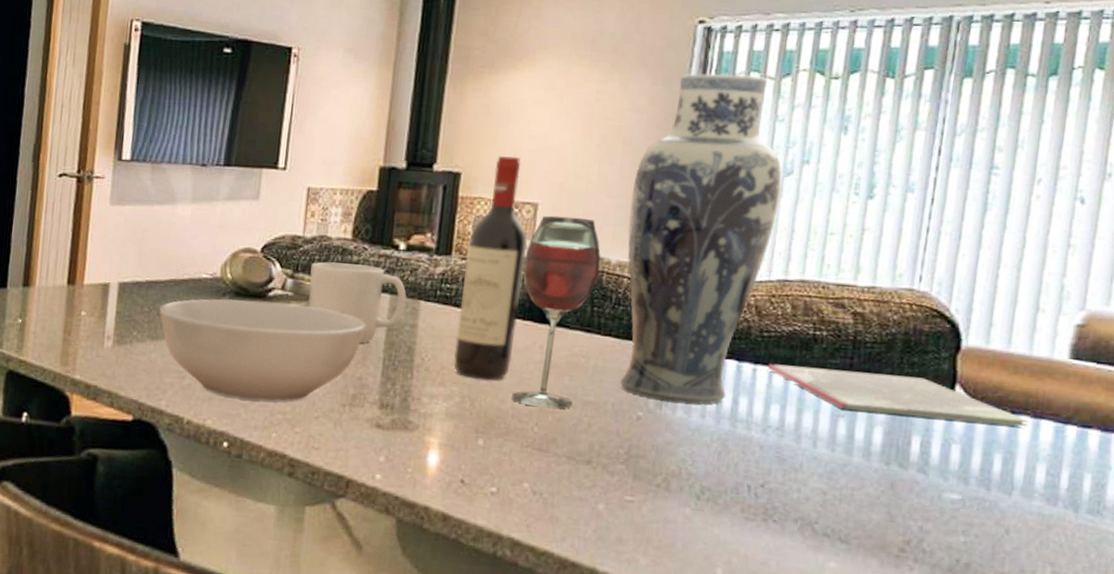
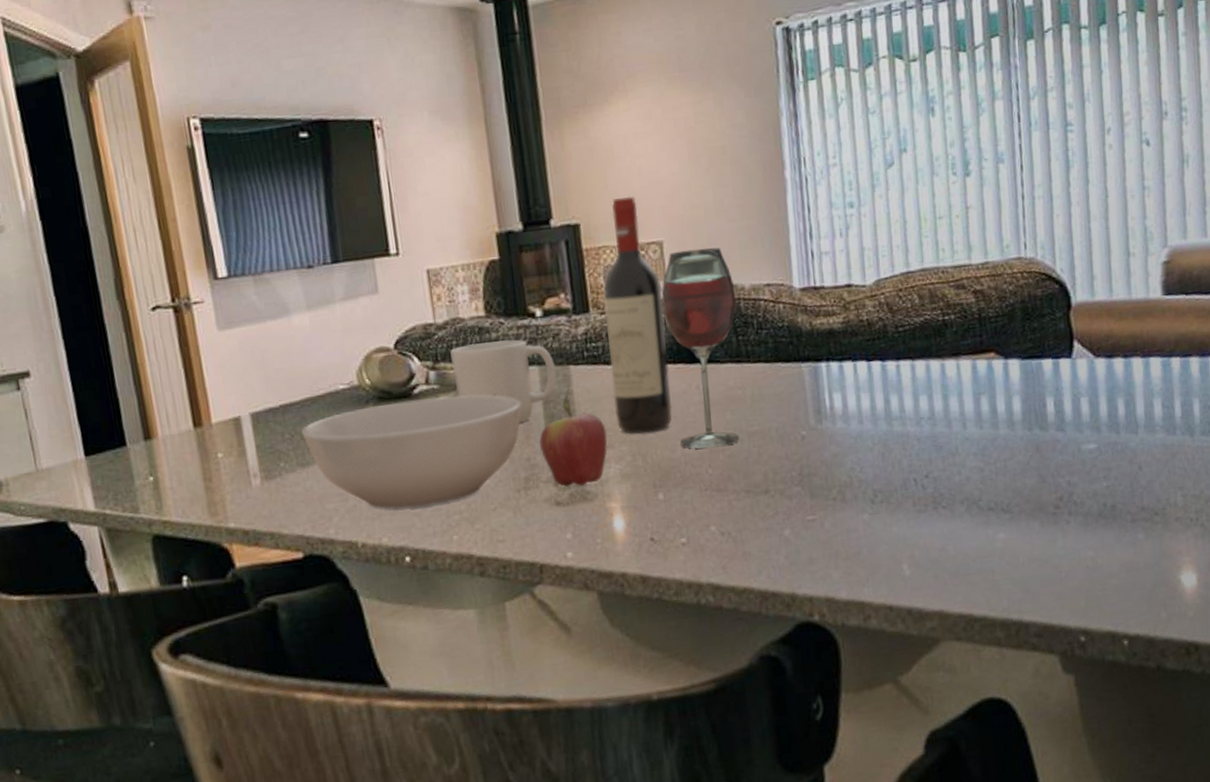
fruit: none [373,319,442,415] -> present [539,386,608,487]
vase: present [619,73,782,405] -> none [748,70,888,415]
magazine: present [768,363,1030,426] -> none [909,341,1141,387]

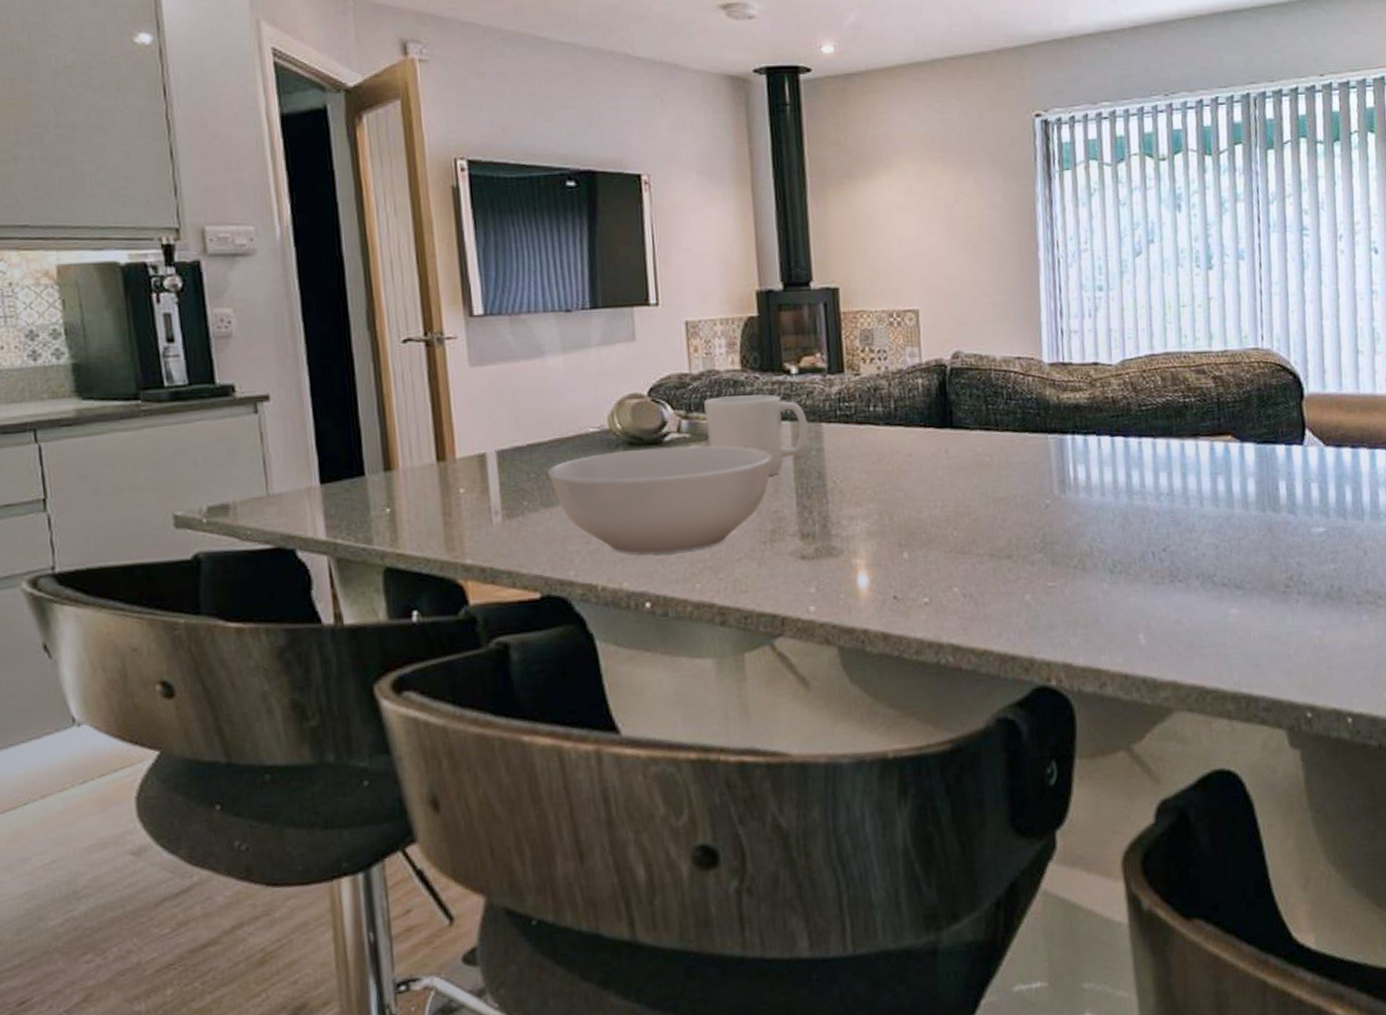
fruit: present [539,386,608,487] -> none [787,443,856,541]
wine bottle: present [602,196,673,433] -> none [858,265,921,493]
wineglass: present [661,247,740,449] -> none [915,319,987,512]

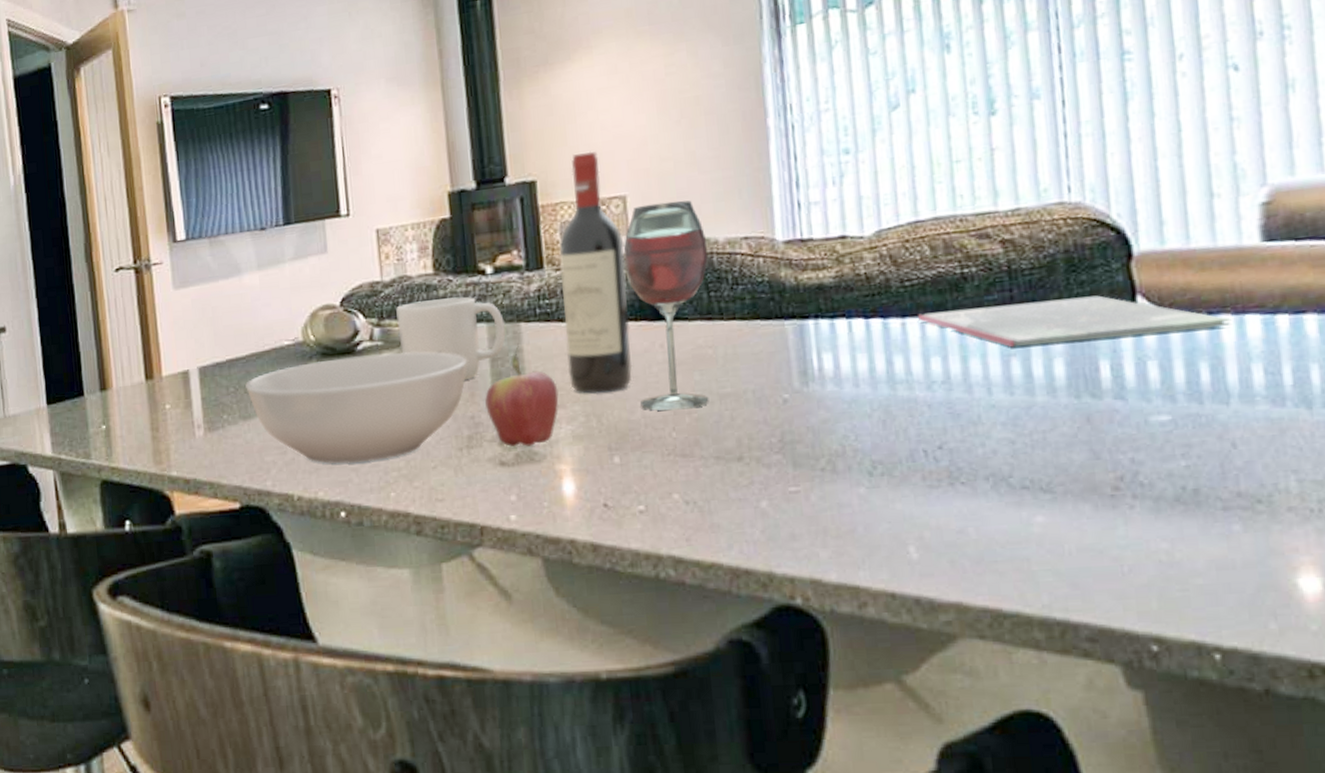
fruit: none [787,443,856,541] -> present [485,343,559,447]
wine bottle: none [858,265,921,493] -> present [558,151,633,393]
wineglass: none [915,319,987,512] -> present [623,200,709,411]
magazine: none [1151,427,1367,467] -> present [918,295,1232,348]

